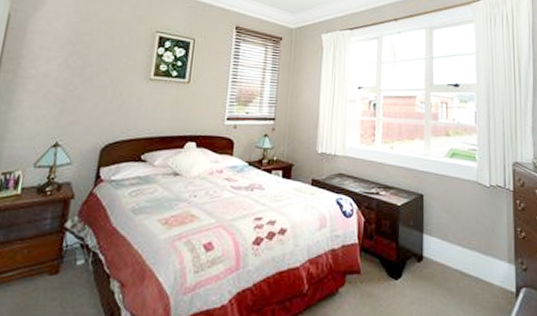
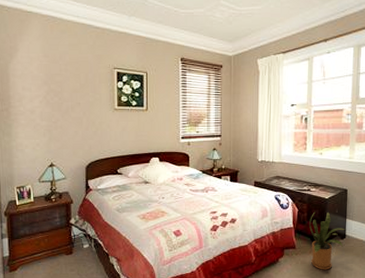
house plant: none [378,222,424,307] -> present [309,211,347,270]

